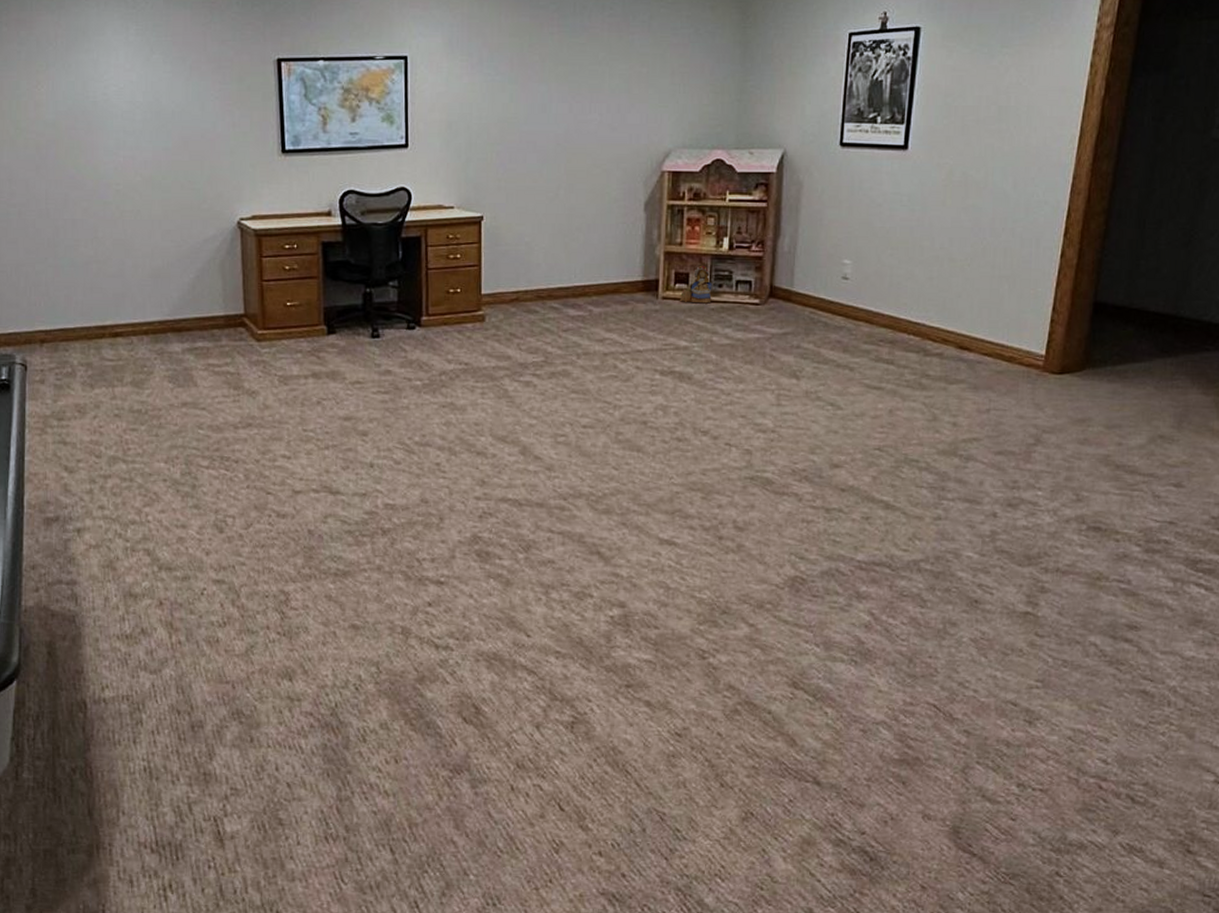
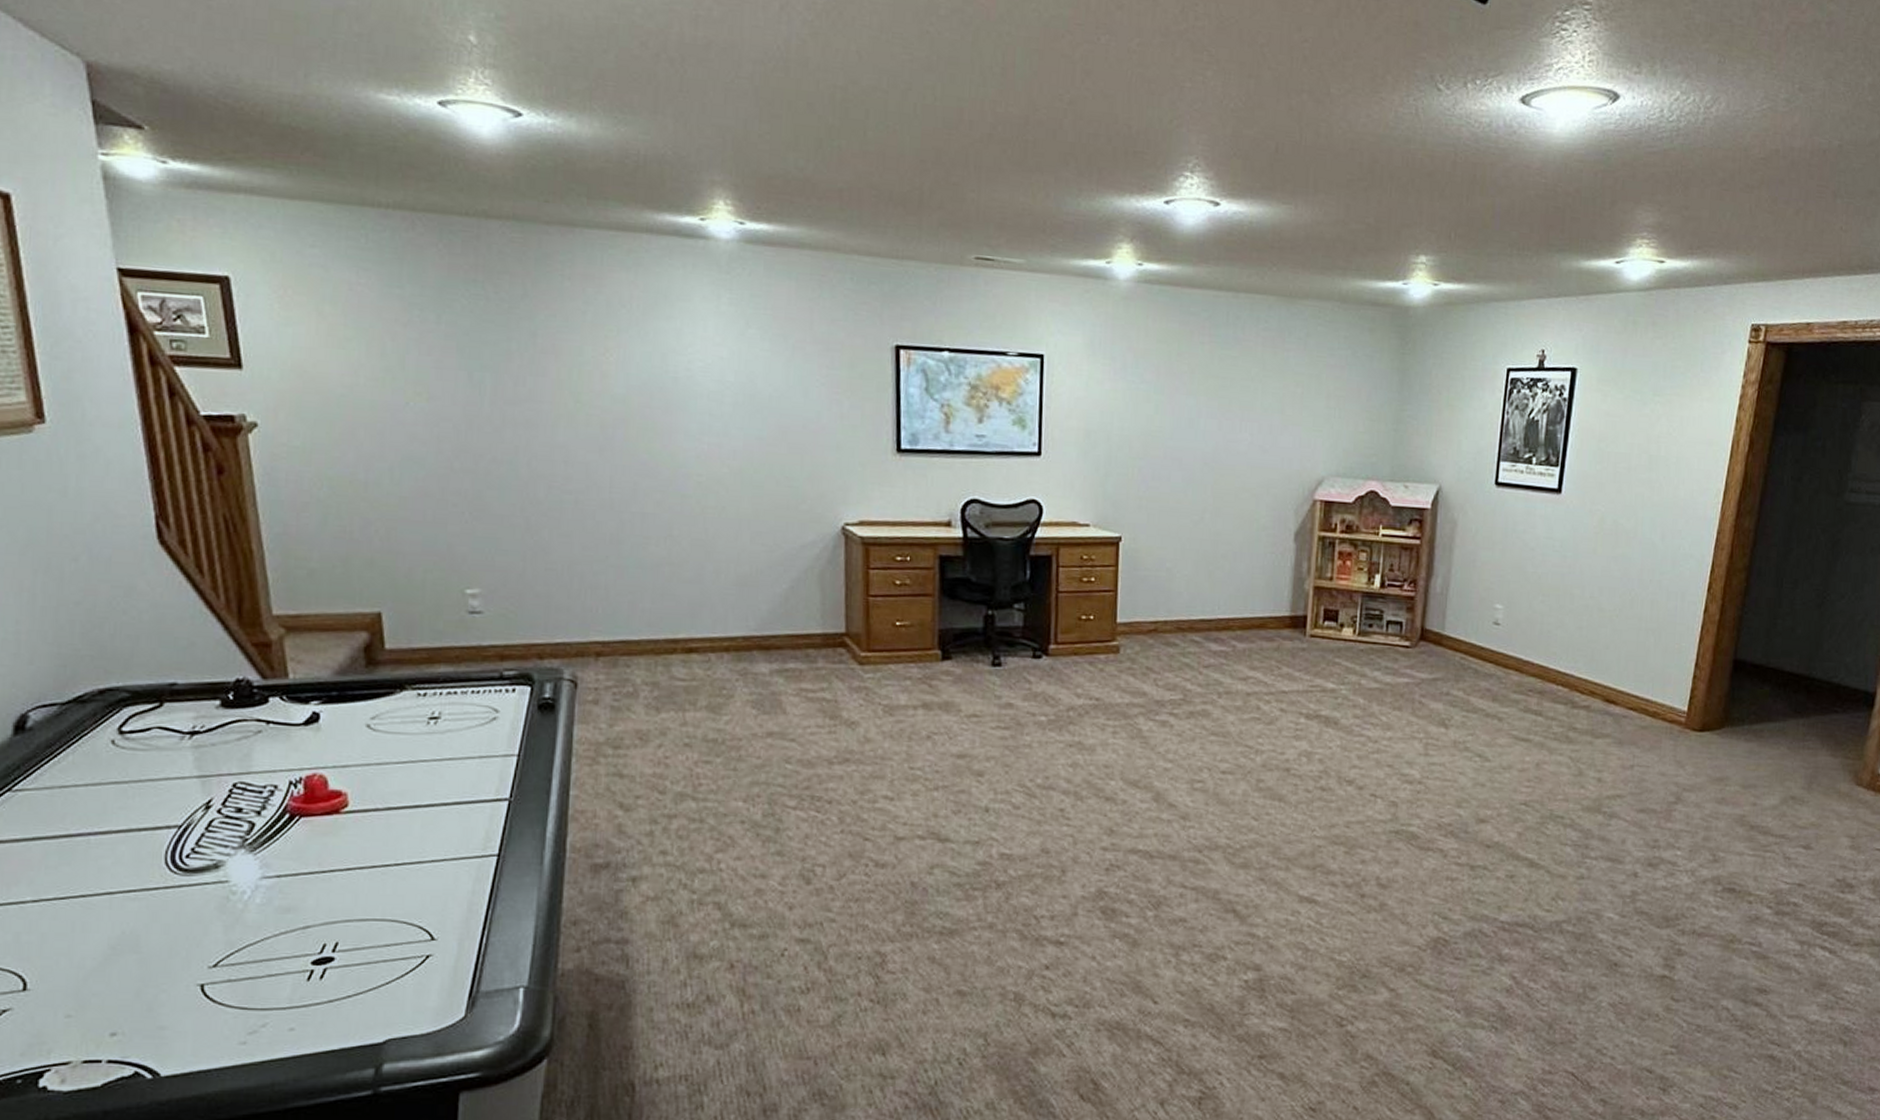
doll: present [679,265,712,304] -> none [1327,602,1362,644]

